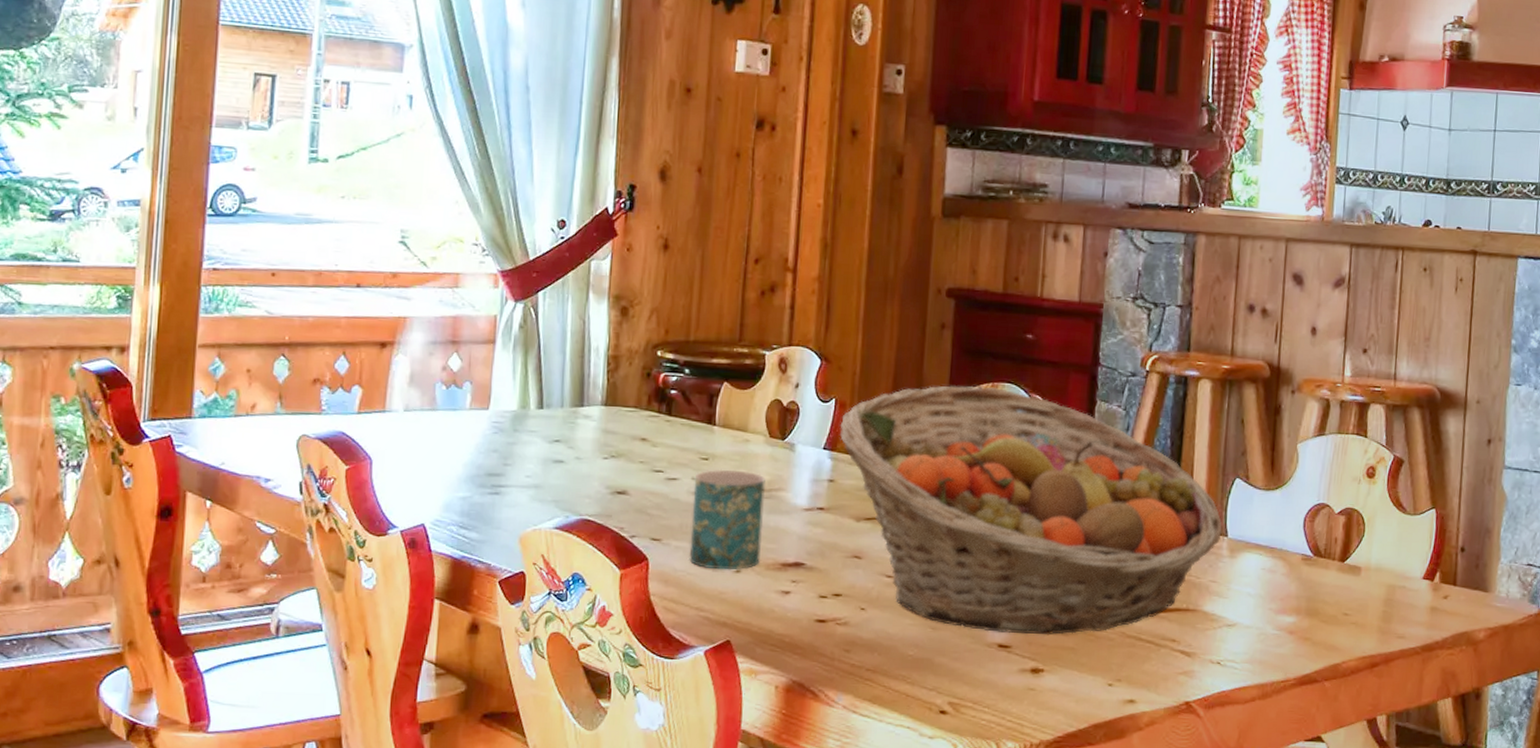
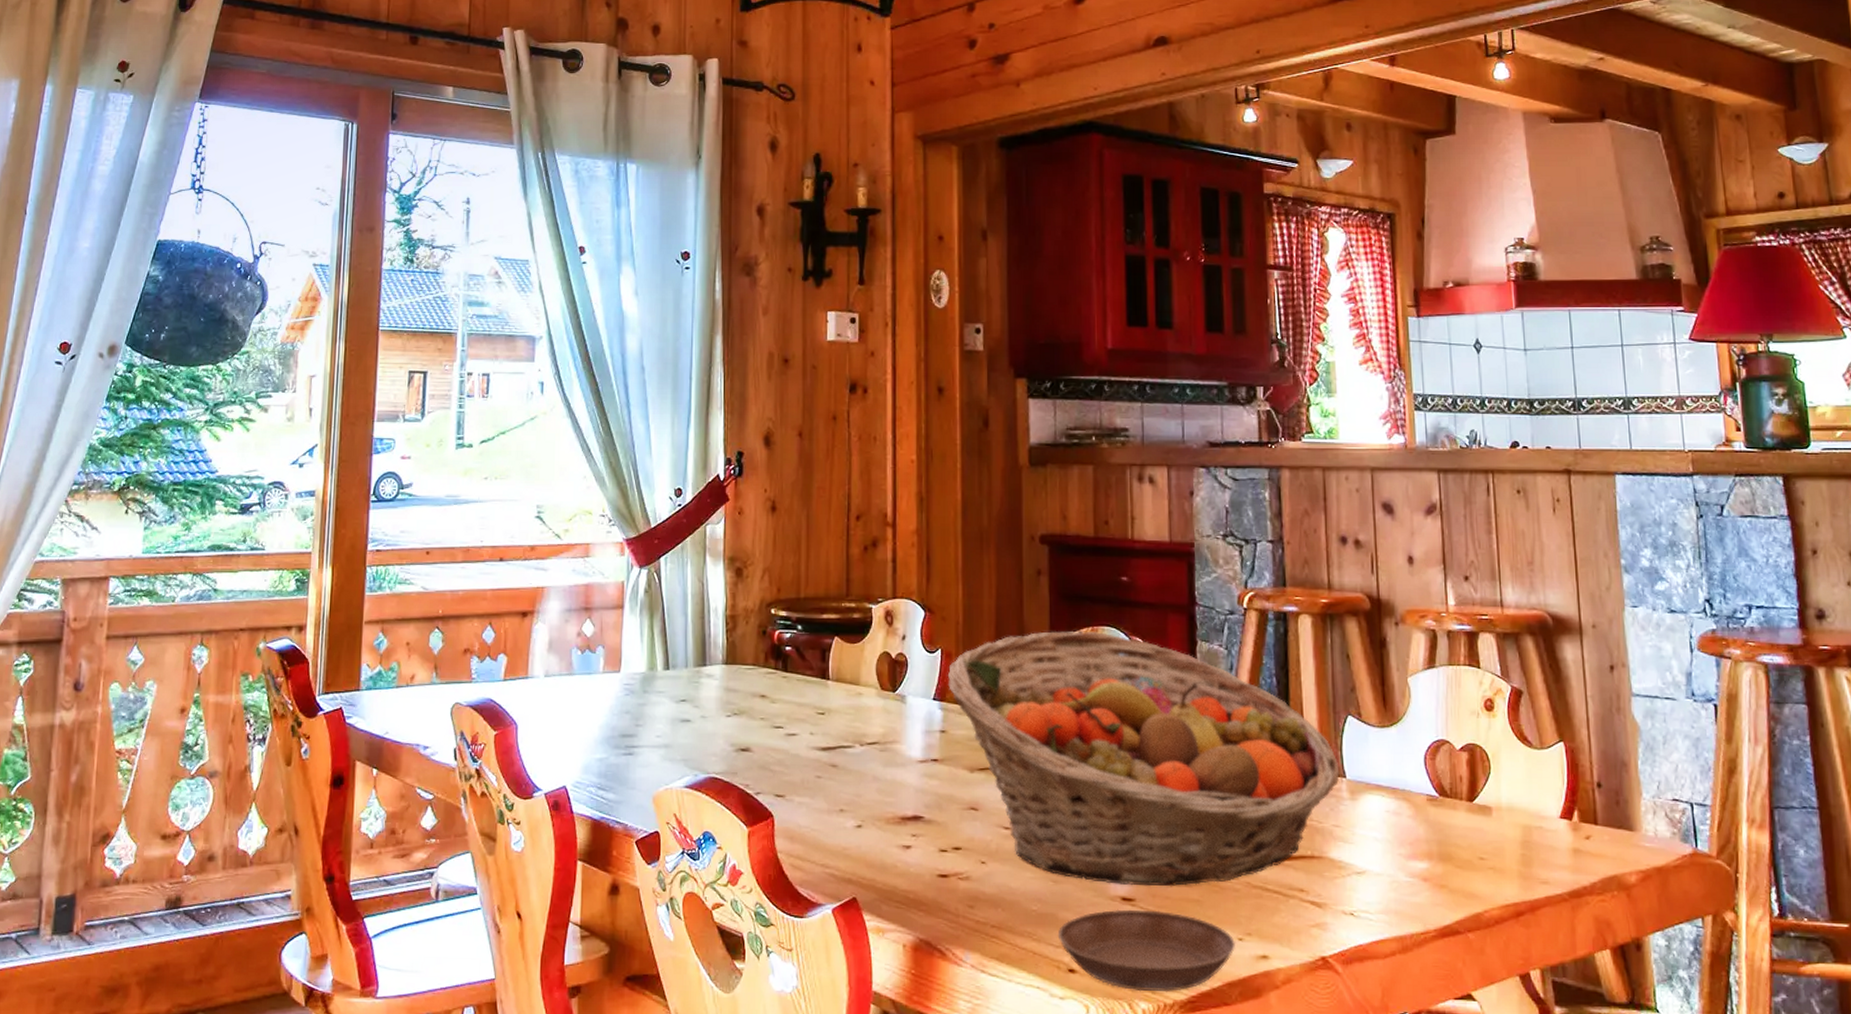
mug: present [689,469,765,571] -> none [812,723,880,826]
saucer: none [931,655,1106,733] -> present [1057,909,1236,993]

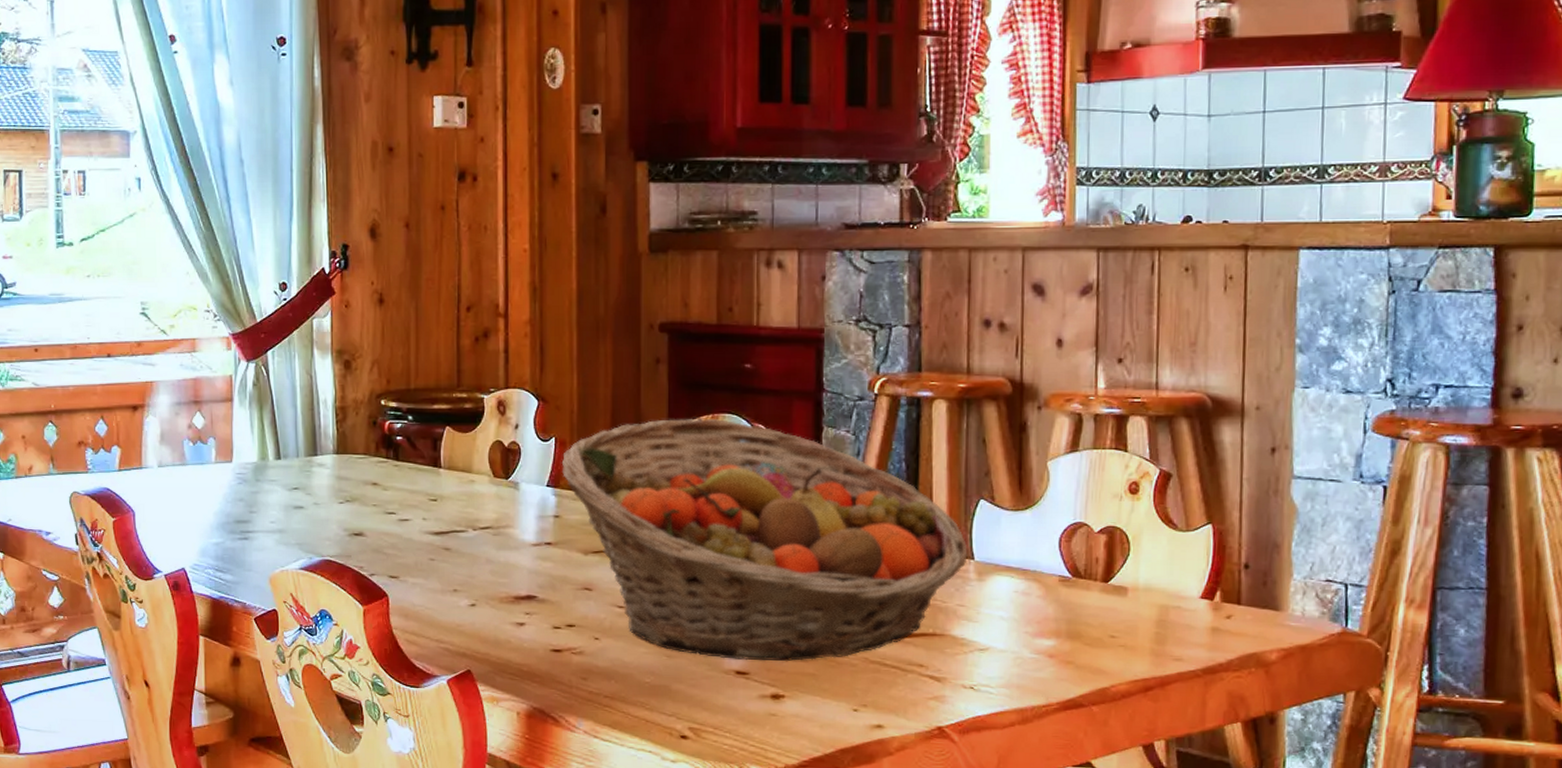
saucer: present [1057,909,1236,993] -> none [670,682,851,757]

